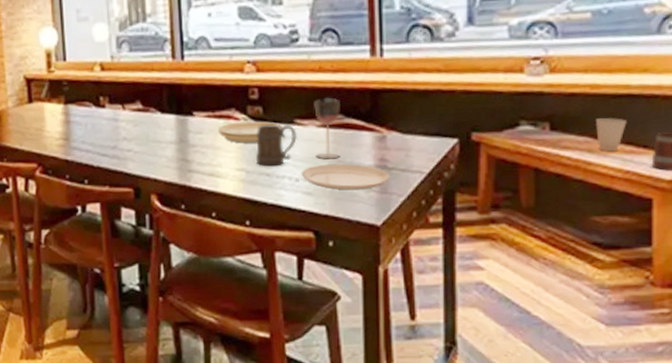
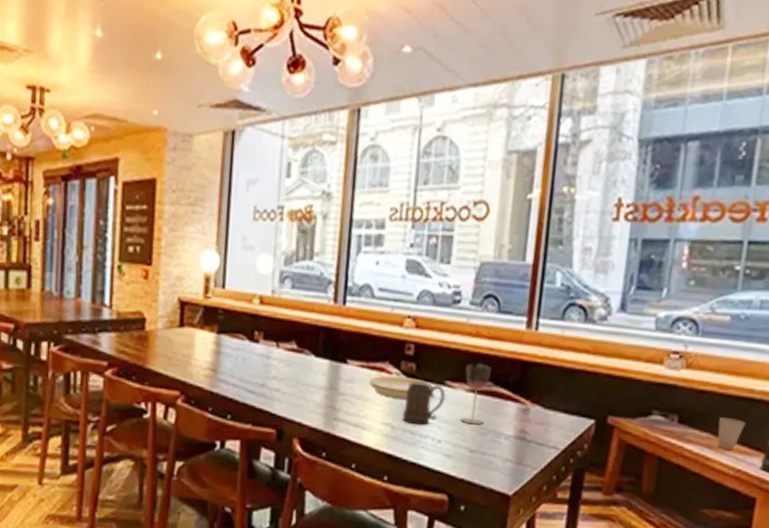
plate: present [302,164,390,191] -> none [444,429,527,459]

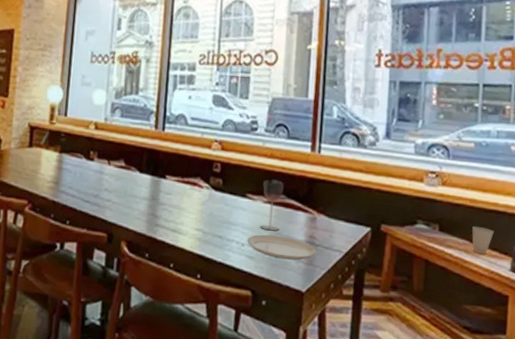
plate: present [369,375,434,399] -> none [184,189,237,209]
beer mug: present [402,381,446,425] -> none [211,194,247,230]
plate: none [444,429,527,459] -> present [247,234,316,260]

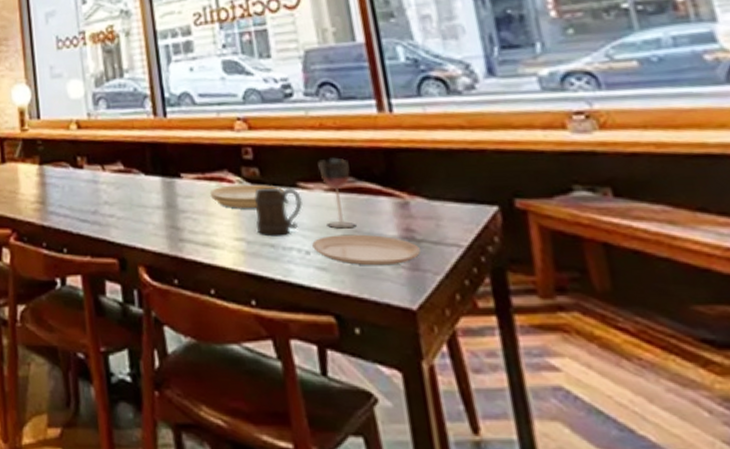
plate: none [184,189,237,209] -> present [209,184,285,209]
beer mug: none [211,194,247,230] -> present [255,187,302,237]
cup: present [472,227,494,255] -> none [671,182,713,224]

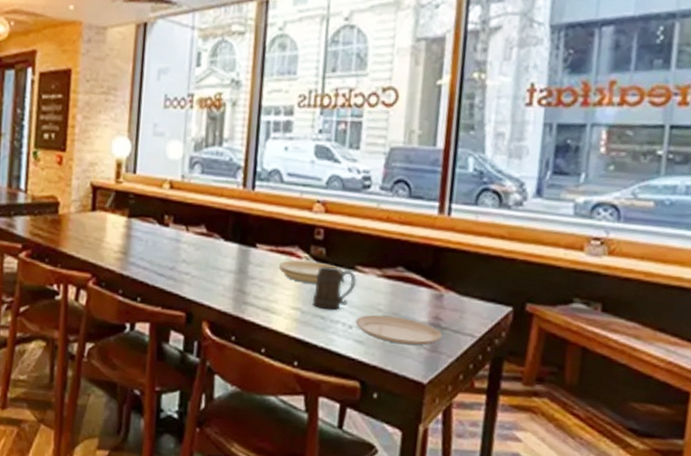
wineglass: present [317,157,357,229] -> none [372,247,403,311]

